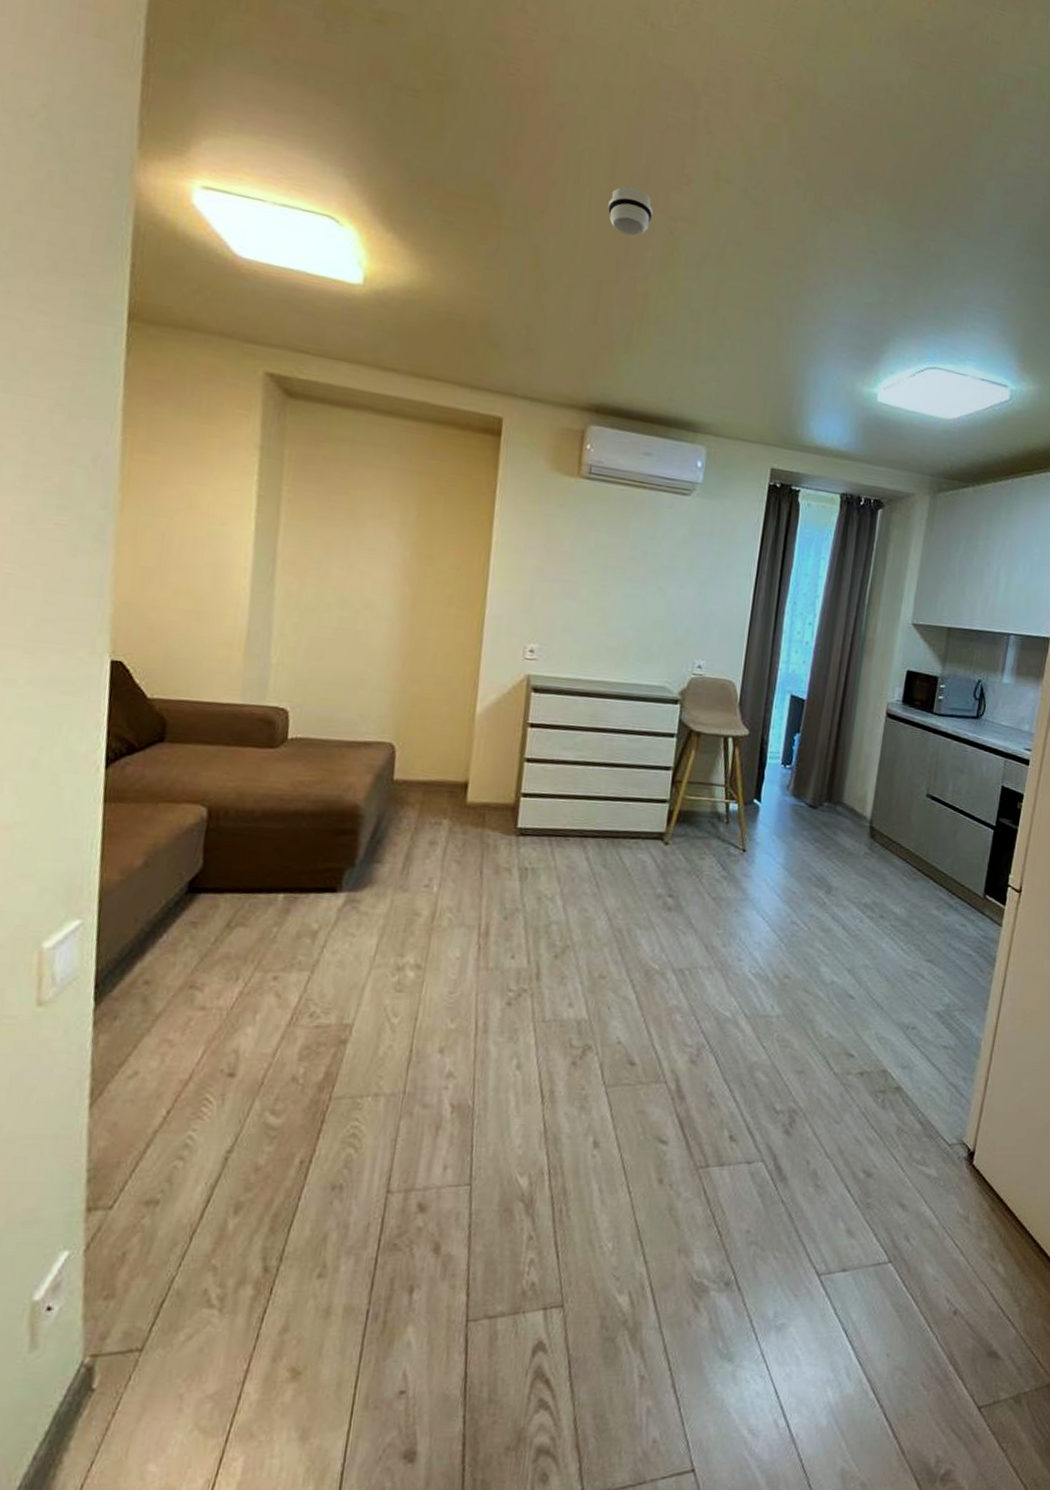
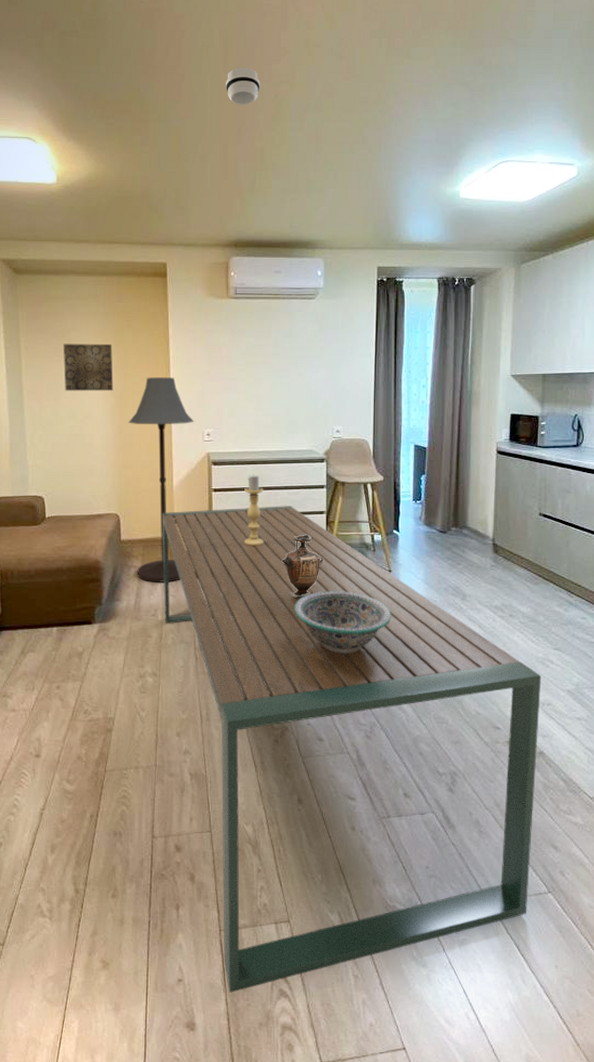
wall art: none [338,502,415,577] -> present [63,343,114,391]
floor lamp: none [410,564,515,843] -> present [128,377,194,583]
dining table: none [441,747,909,1407] -> present [162,506,542,993]
candle holder: none [562,709,597,804] -> present [244,474,264,546]
vase: none [609,795,663,875] -> present [282,535,324,597]
decorative bowl: none [617,870,740,953] -> present [294,591,392,654]

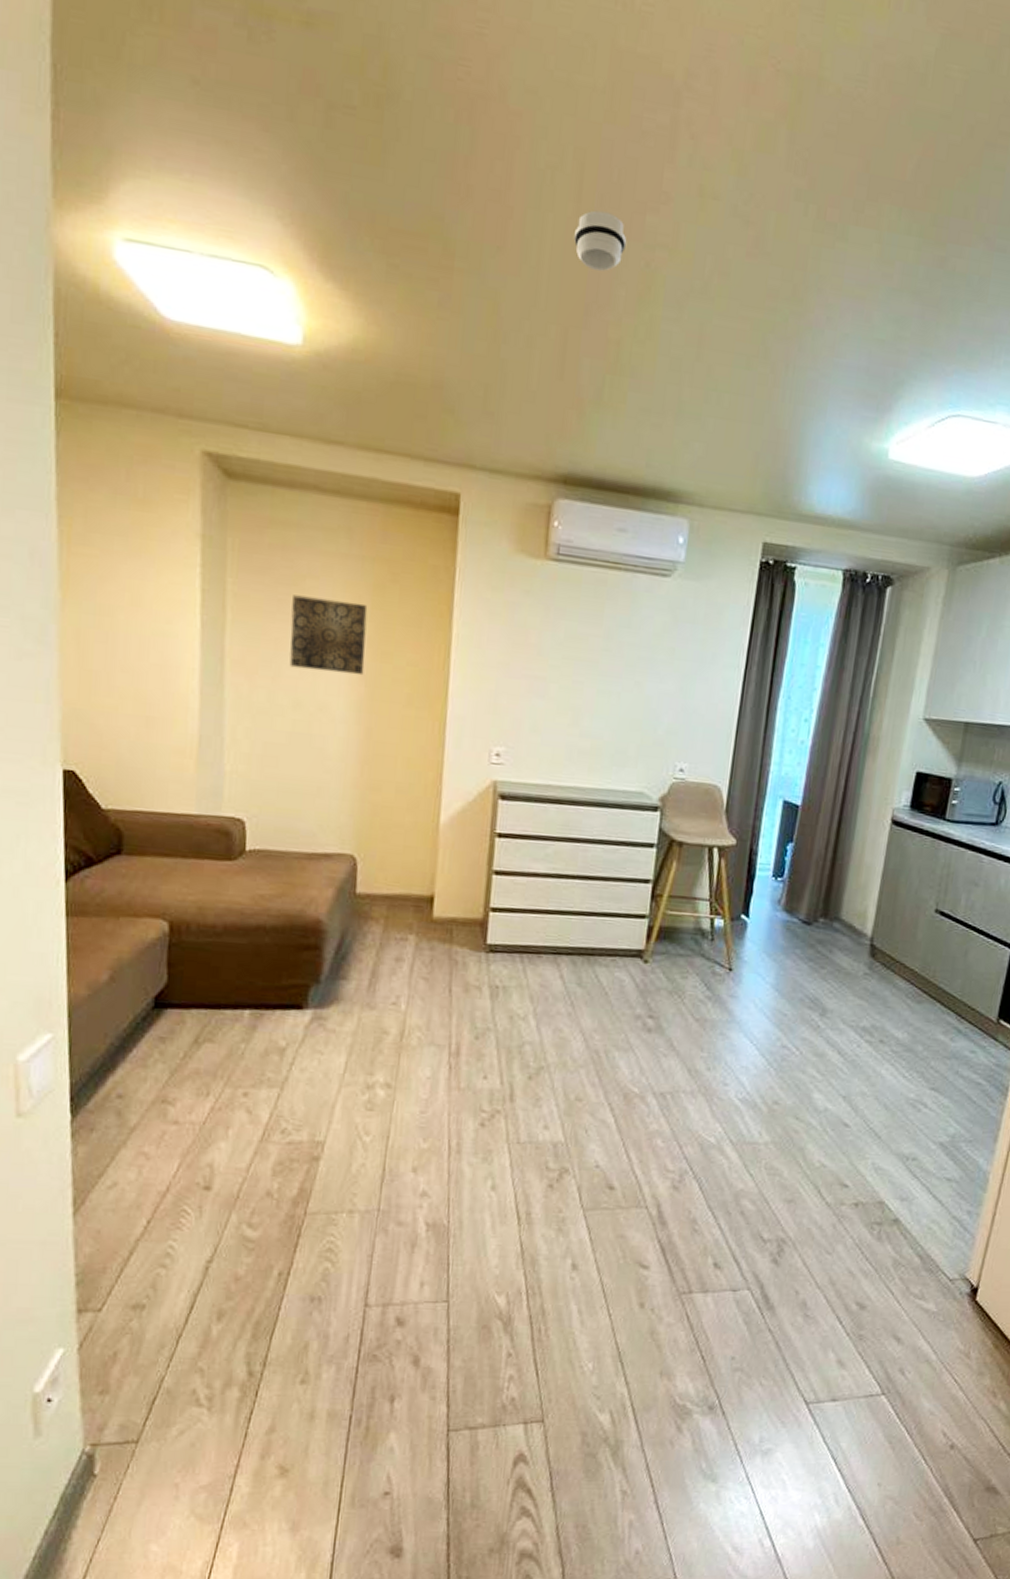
floor lamp: present [128,377,194,583] -> none [375,661,479,959]
dining table: present [162,506,542,993] -> none [409,859,910,1510]
candle holder: present [244,474,264,546] -> none [534,818,569,919]
vase: present [282,535,324,597] -> none [585,910,642,994]
decorative bowl: present [294,591,392,654] -> none [594,989,726,1076]

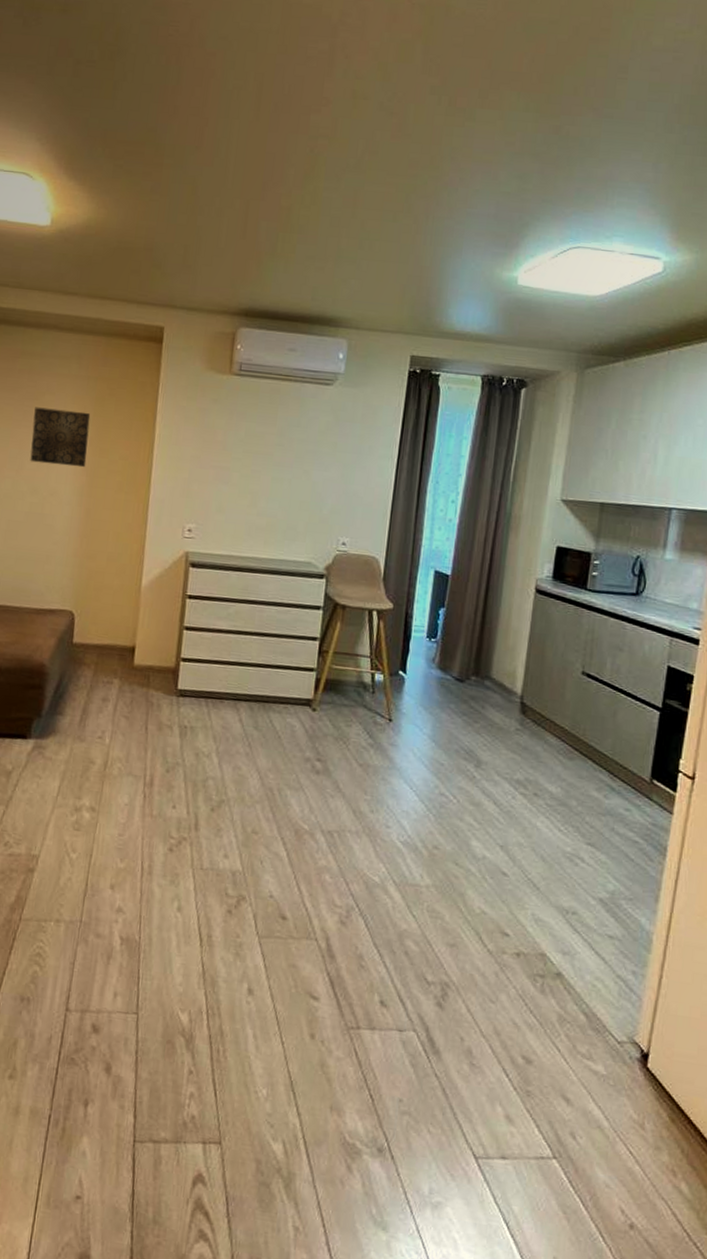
smoke detector: present [574,210,627,271] -> none [254,115,296,158]

